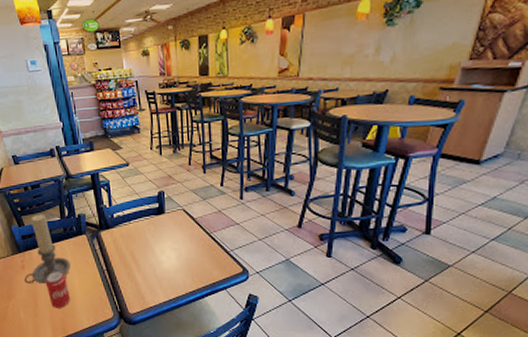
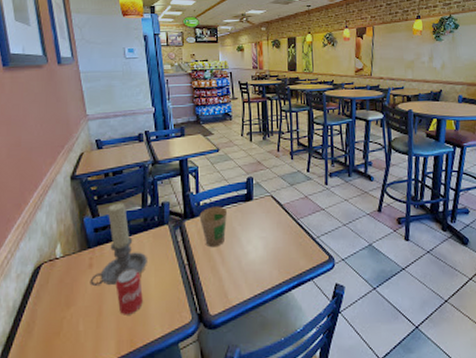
paper cup: none [113,218,141,256] -> present [199,206,228,248]

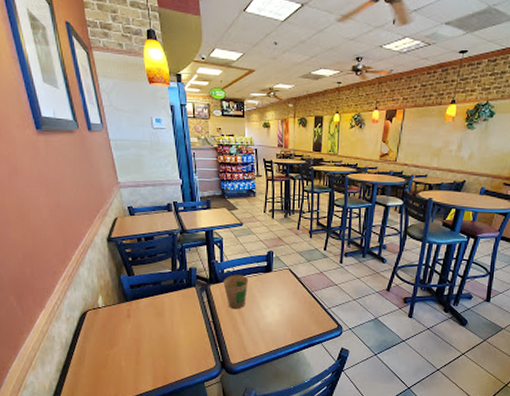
candle holder: present [90,202,147,287] -> none [128,265,177,333]
beverage can: present [115,268,143,315] -> none [150,321,174,357]

